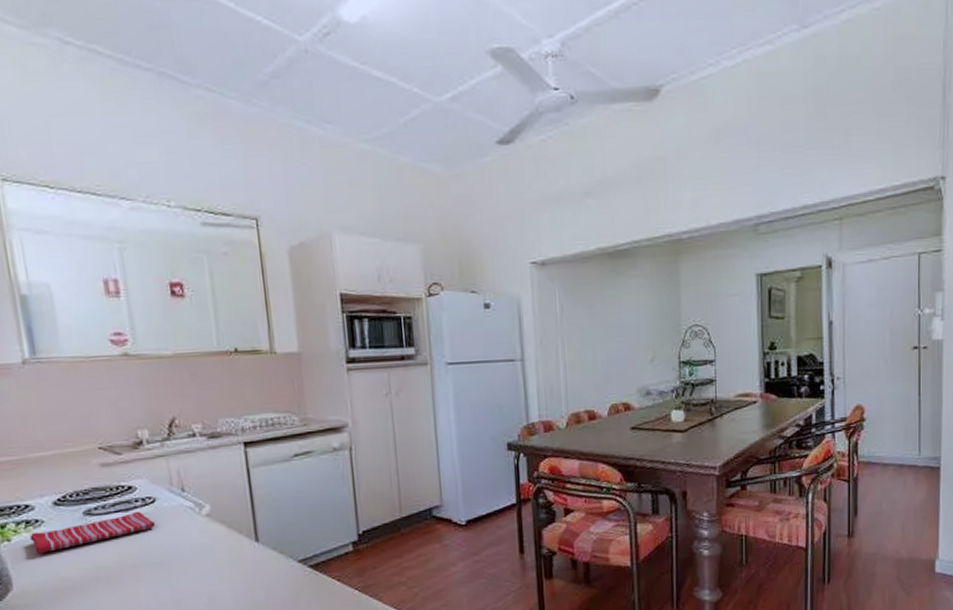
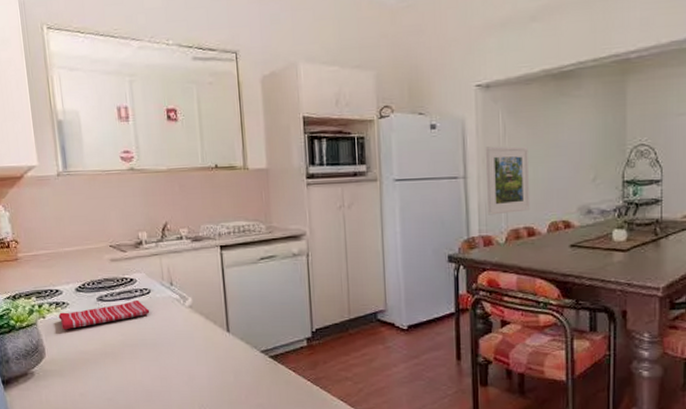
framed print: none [542,326,591,399] -> present [485,146,531,215]

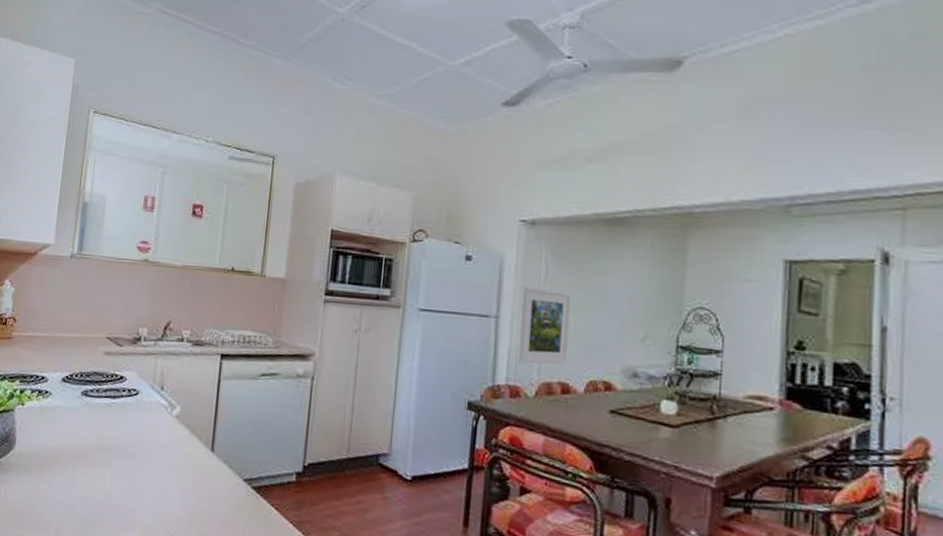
dish towel: present [58,300,150,330] -> none [38,400,134,422]

